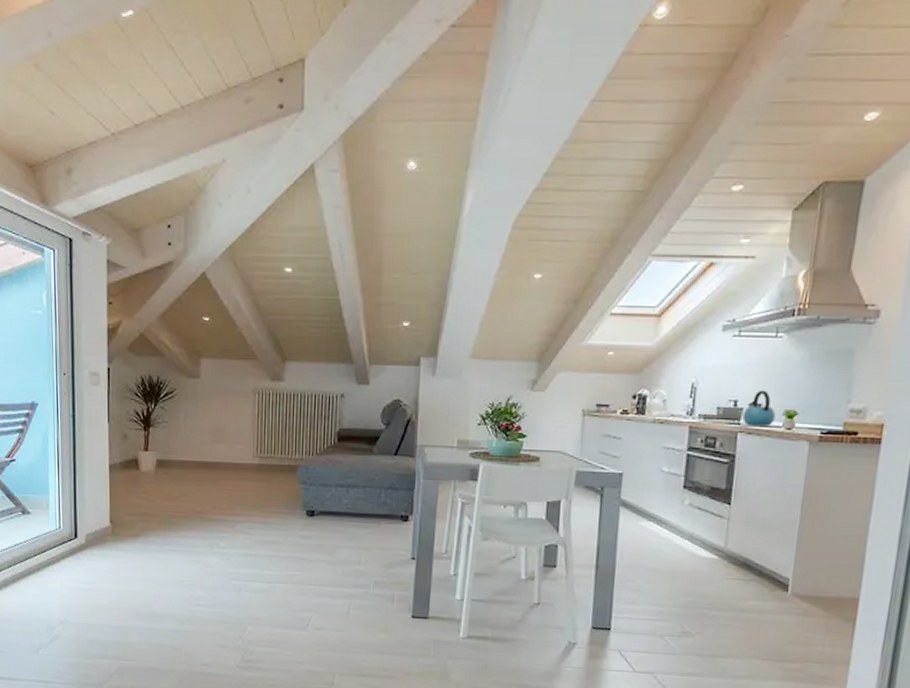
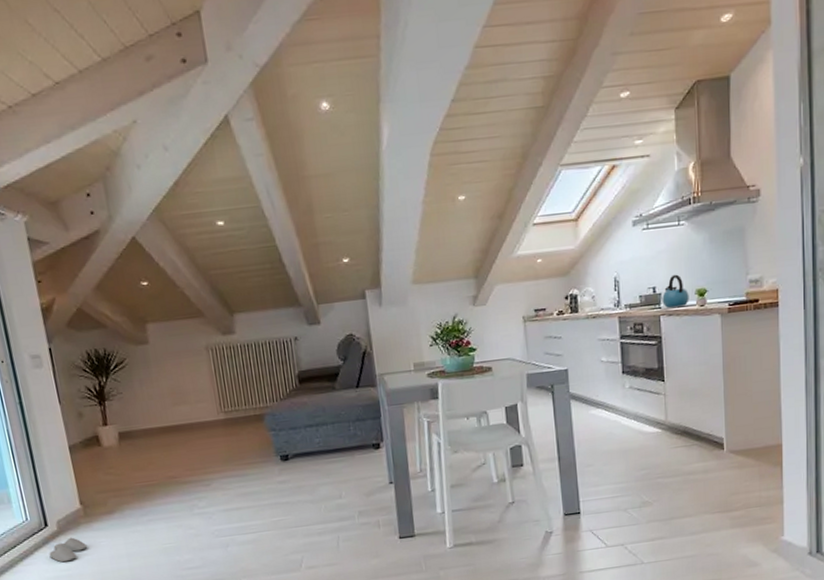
slippers: none [74,552,110,576] -> present [49,537,88,563]

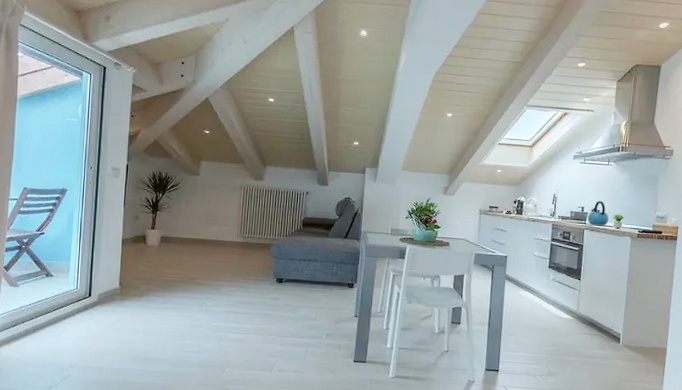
slippers: present [49,537,88,563] -> none [86,308,117,327]

